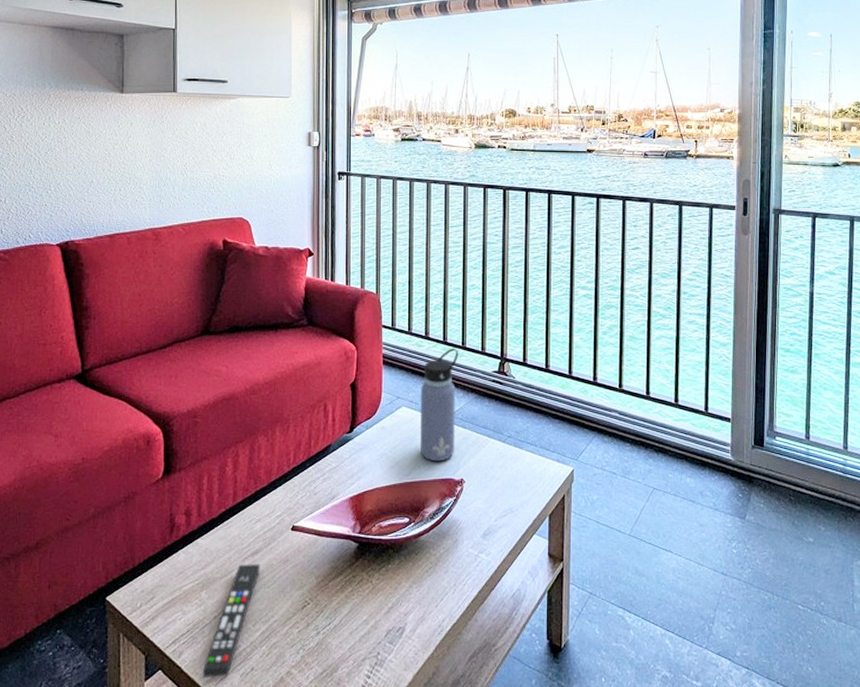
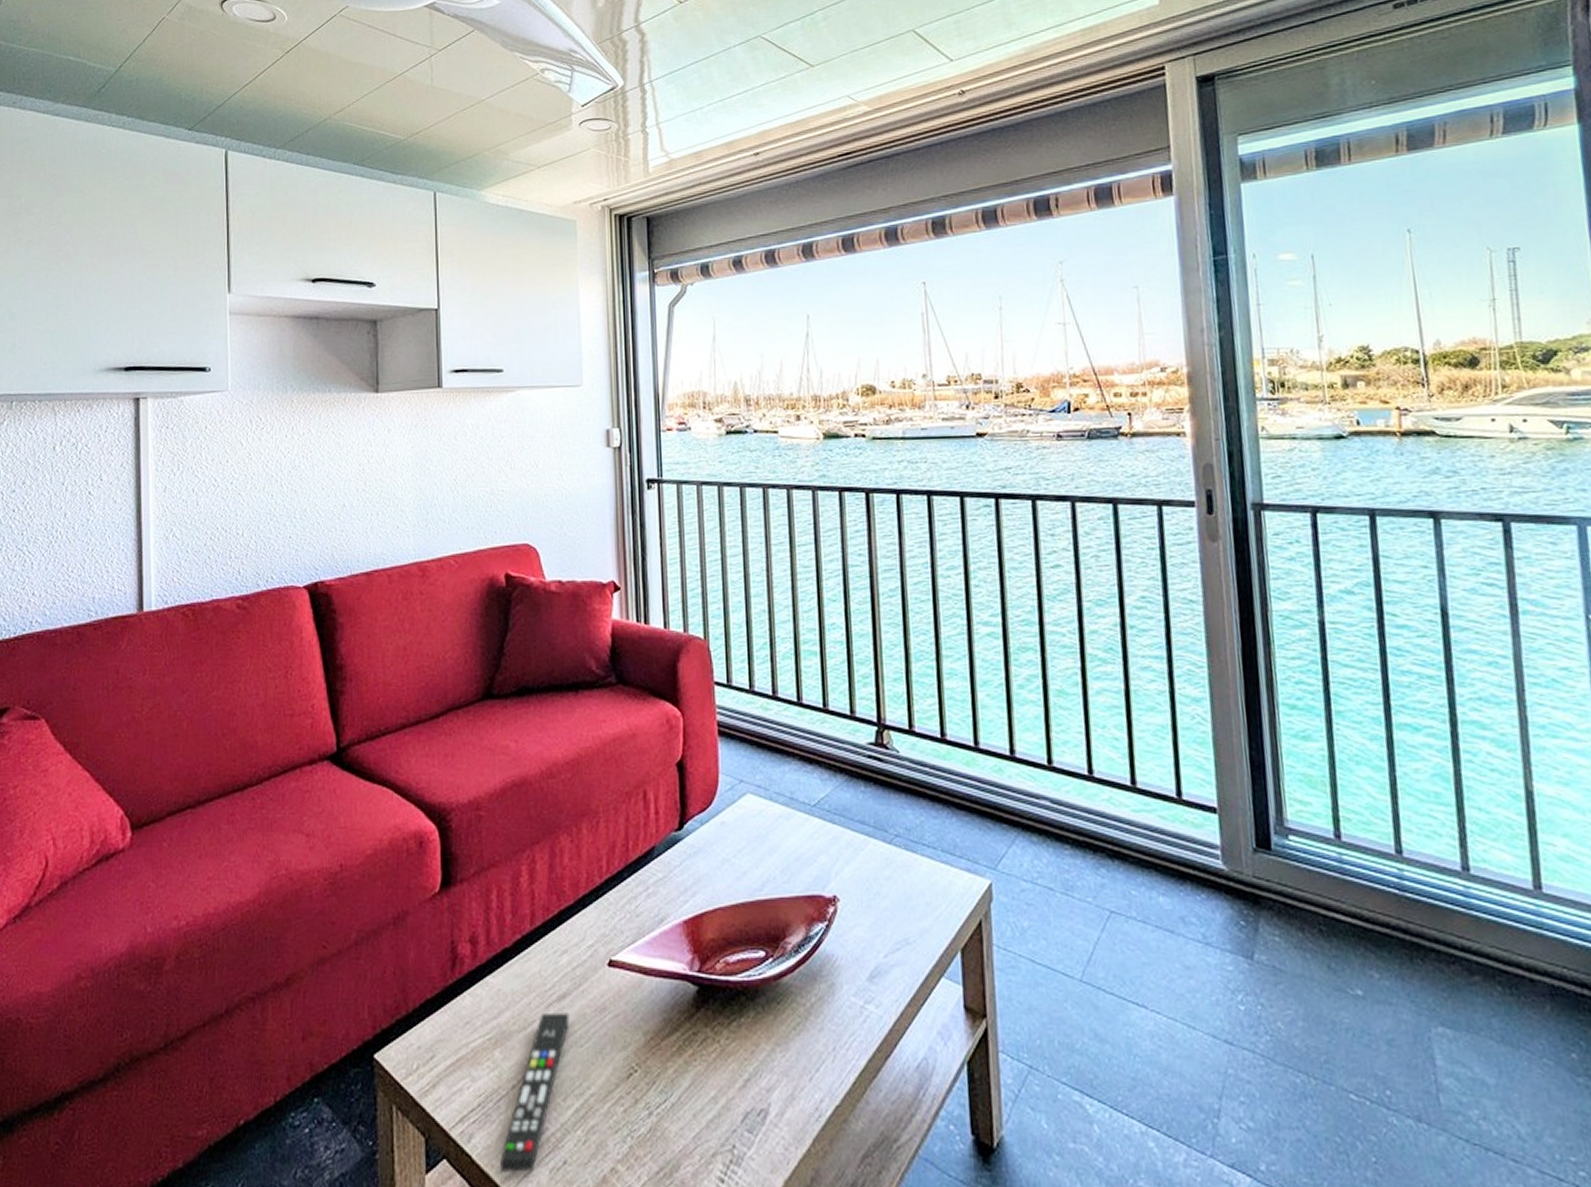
water bottle: present [420,348,459,462] -> none [771,711,823,871]

